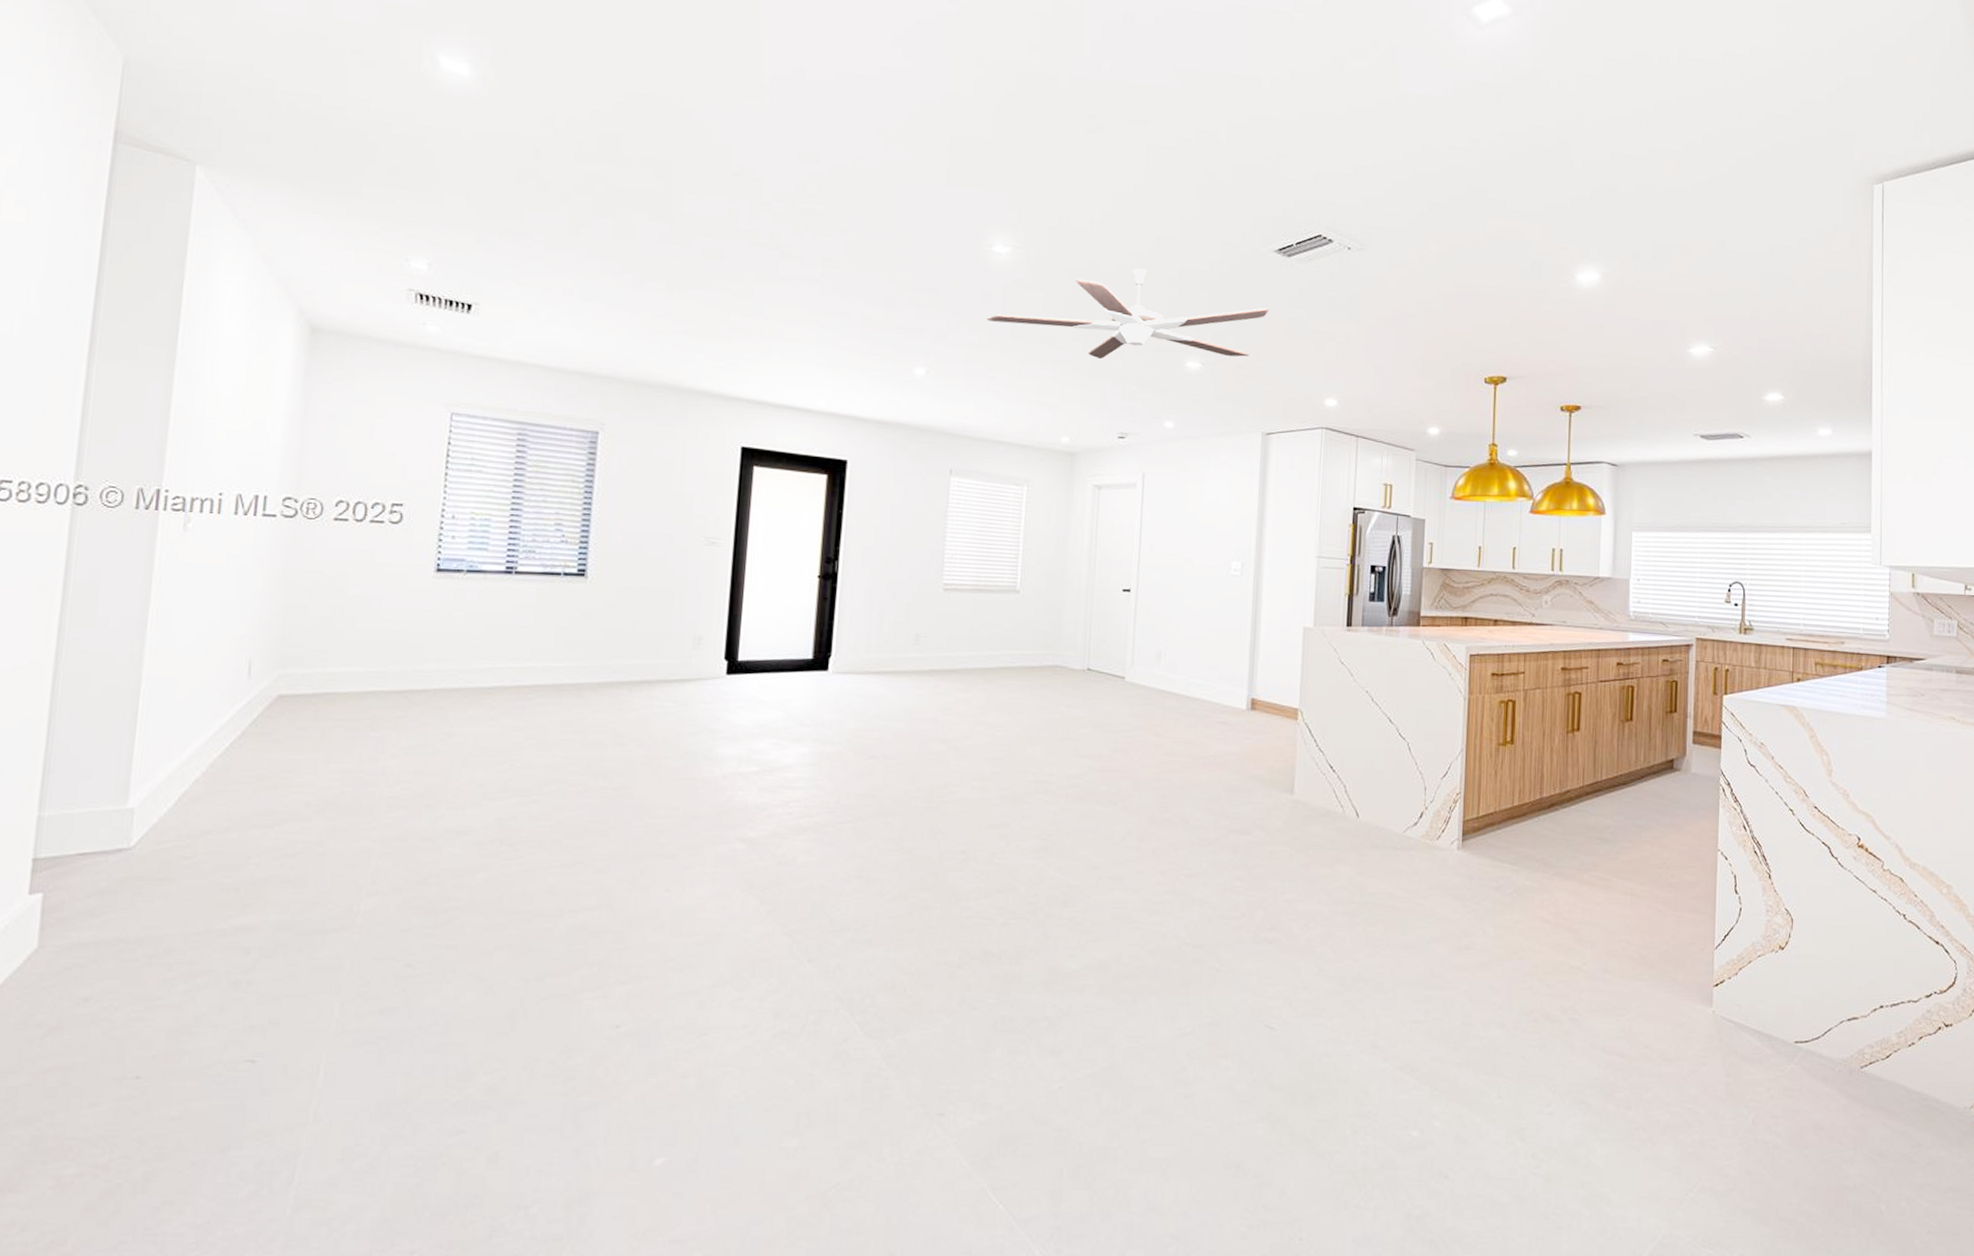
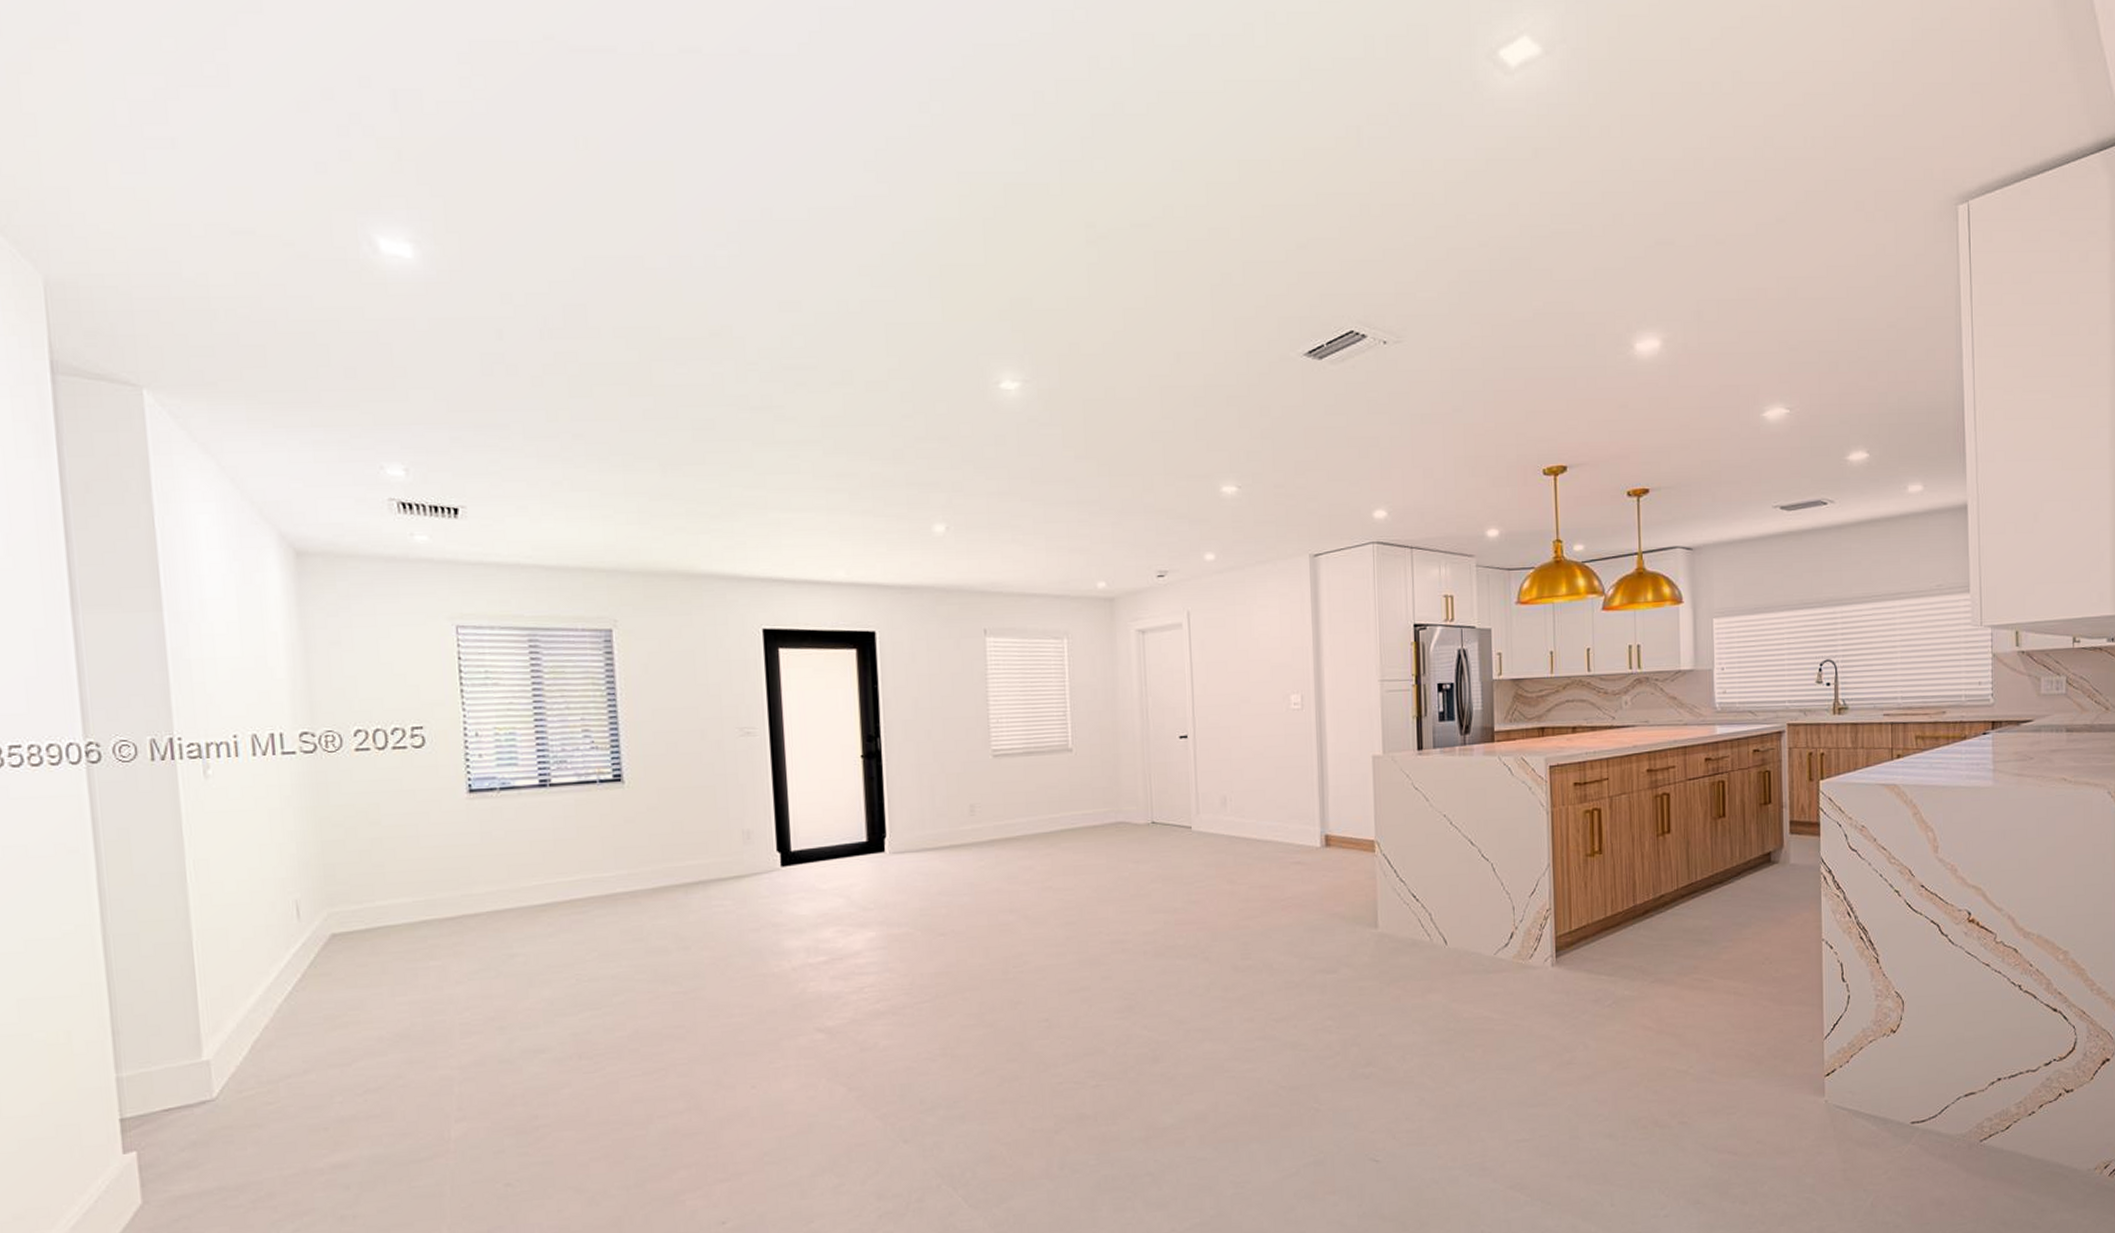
ceiling fan: present [986,268,1269,360] -> none [1003,390,1305,495]

